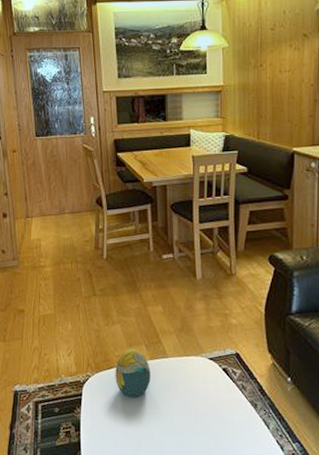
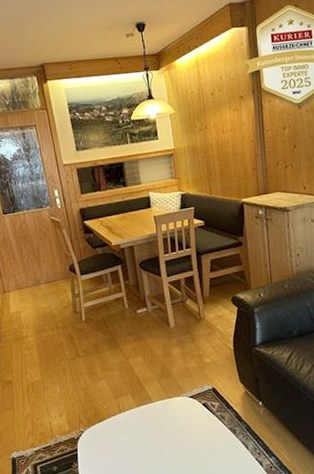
decorative egg: present [115,348,151,398] -> none [105,399,140,444]

